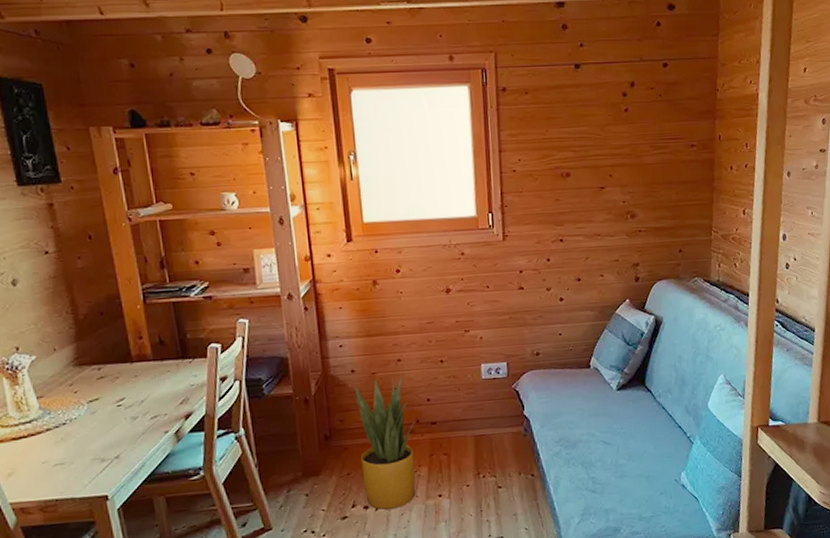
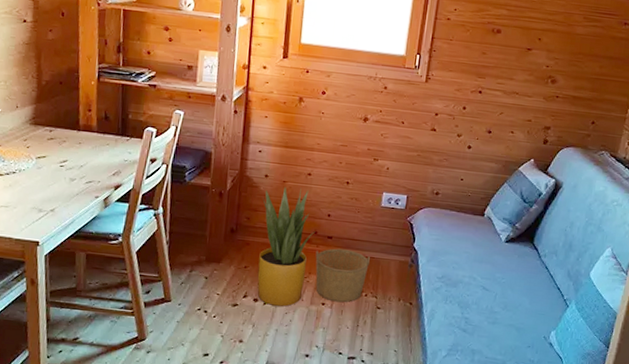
basket: none [421,432,481,491] -> present [315,248,370,303]

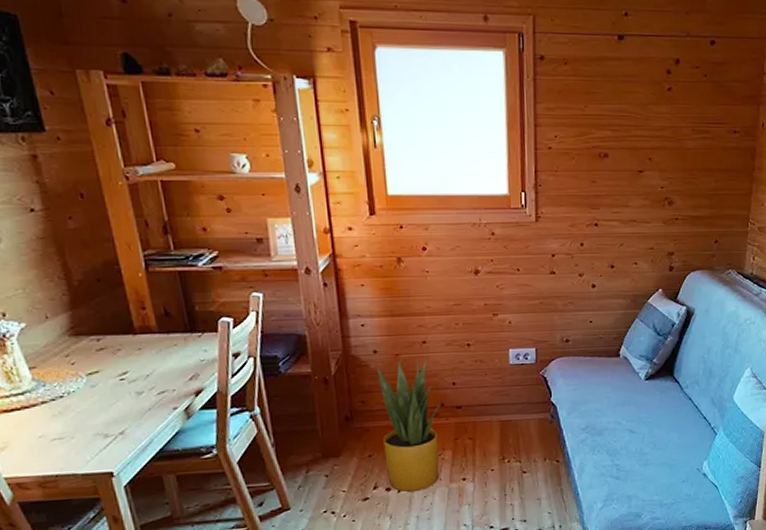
basket: present [315,248,370,303] -> none [446,416,507,475]

